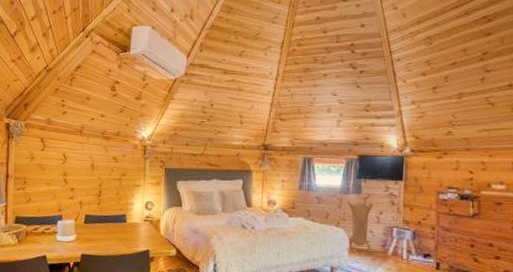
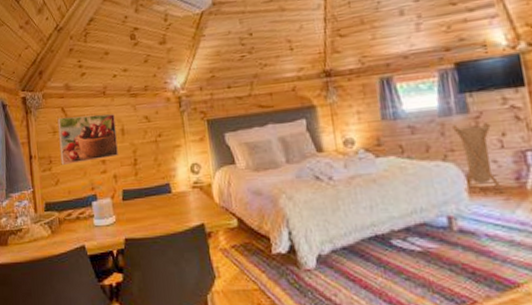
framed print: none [34,146,88,187] -> present [57,114,118,165]

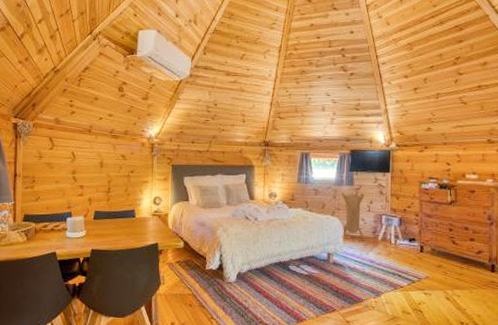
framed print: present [57,114,118,165] -> none [43,145,96,185]

